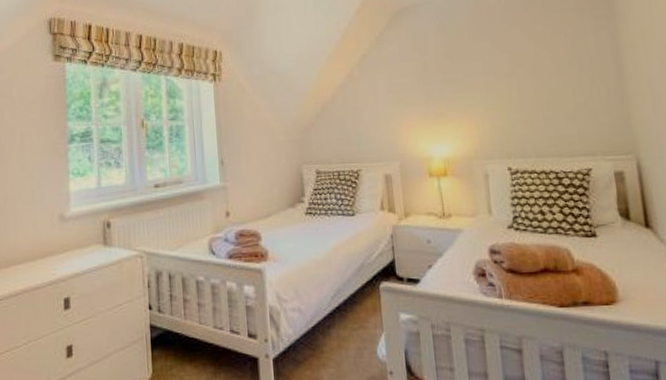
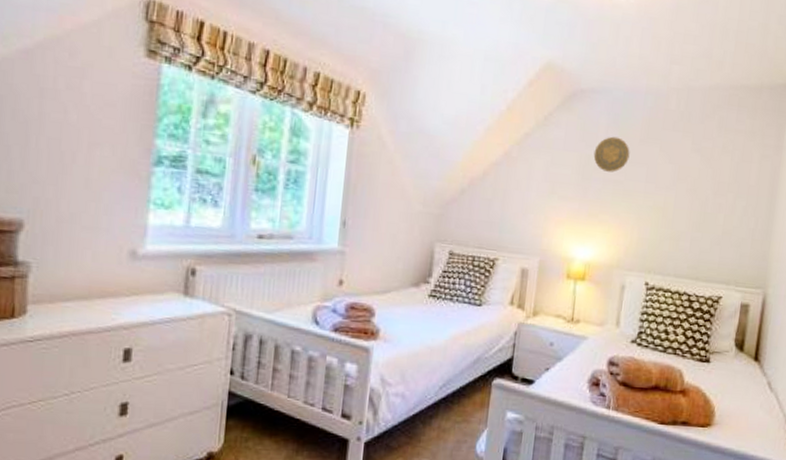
decorative plate: none [428,40,464,73] -> present [593,136,630,173]

